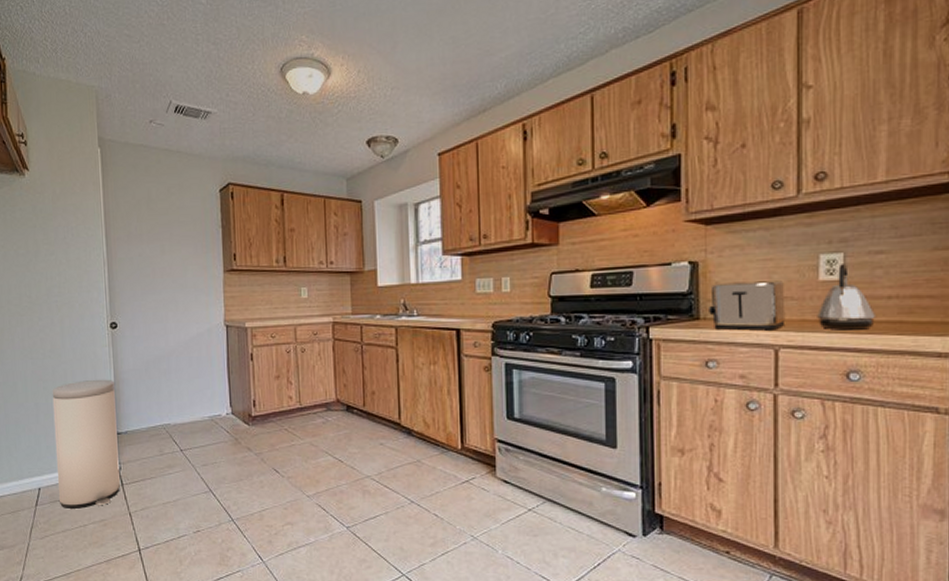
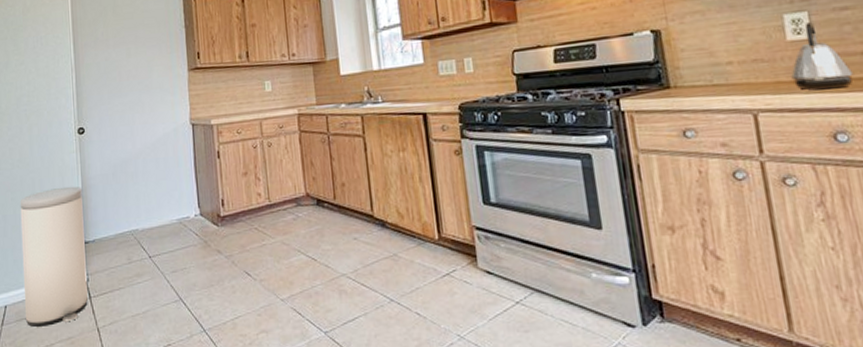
toaster: present [709,281,786,332] -> none [678,43,760,98]

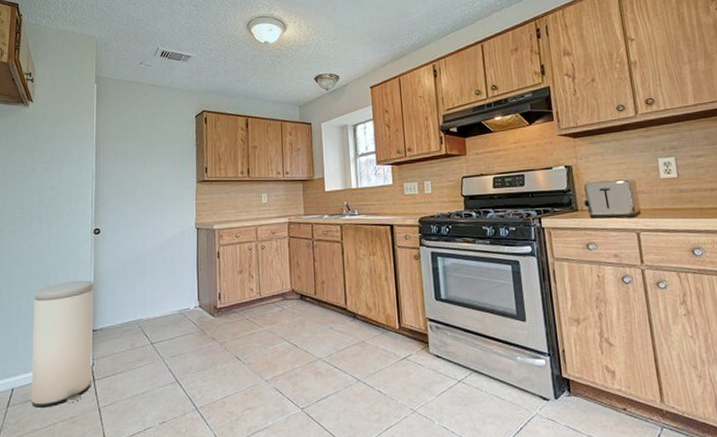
toaster: none [678,43,760,98] -> present [584,179,642,219]
kettle: present [791,22,855,90] -> none [663,165,706,216]

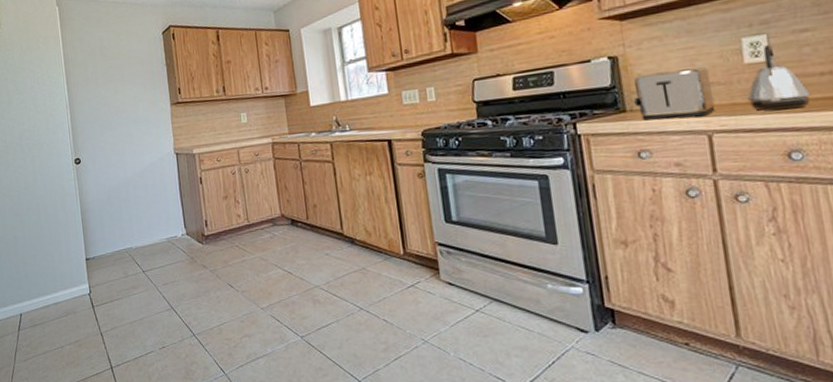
pedal bin: present [30,280,93,408] -> none [27,210,91,332]
kettle: none [663,165,706,216] -> present [747,45,812,111]

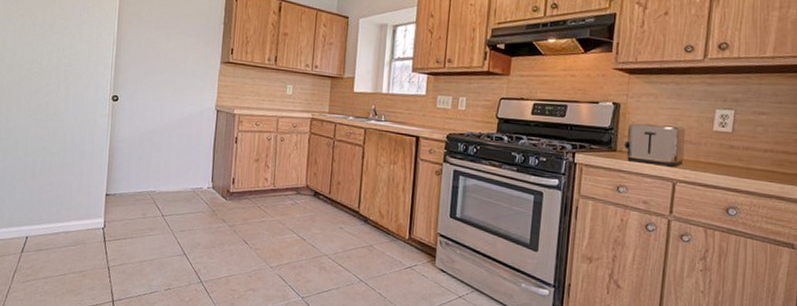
kettle: present [747,45,812,111] -> none [708,119,755,175]

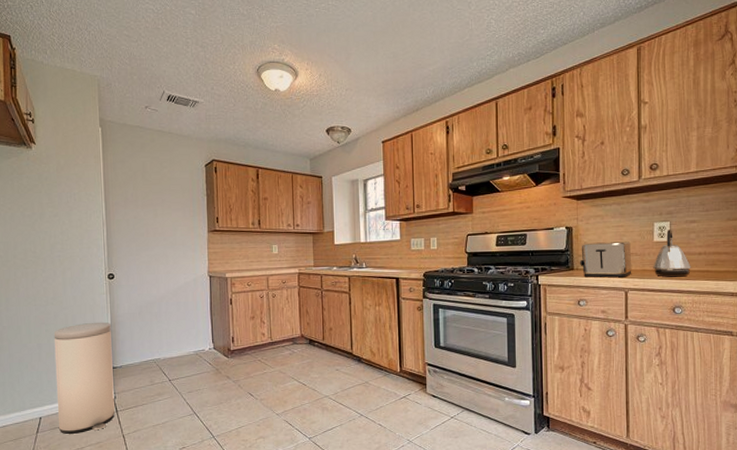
pedal bin: none [43,144,109,259] -> present [53,322,115,434]
kettle: none [708,119,755,175] -> present [653,230,692,277]

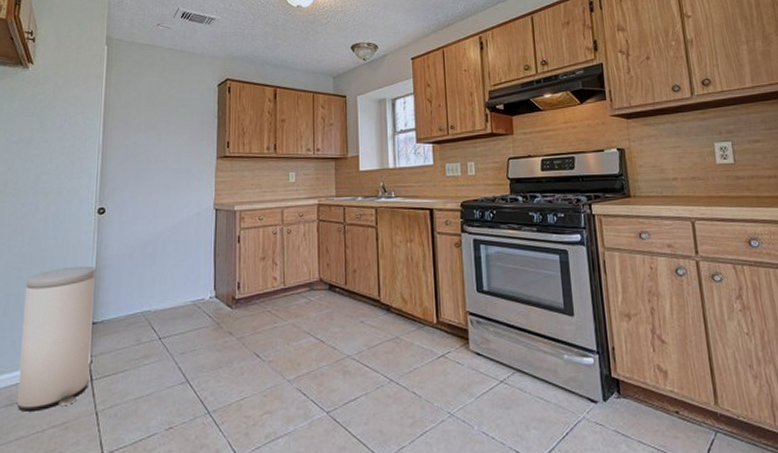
toaster: present [580,241,632,279] -> none [637,164,697,207]
kettle: present [653,230,692,277] -> none [719,150,763,204]

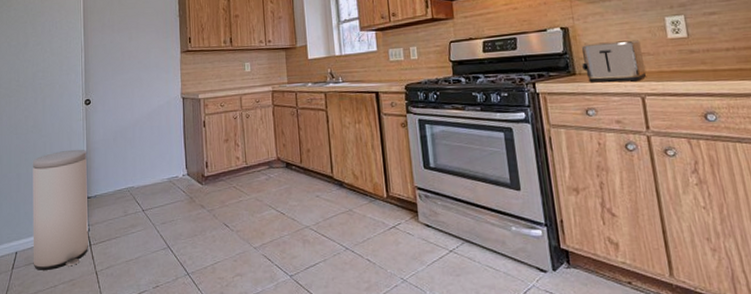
toaster: none [637,164,697,207] -> present [582,40,647,83]

